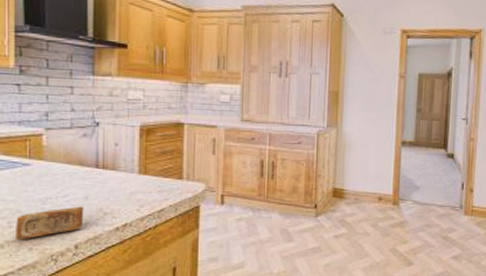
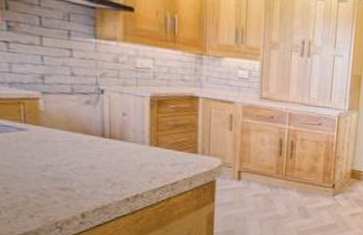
soap bar: present [14,206,84,241] -> none [12,175,90,207]

